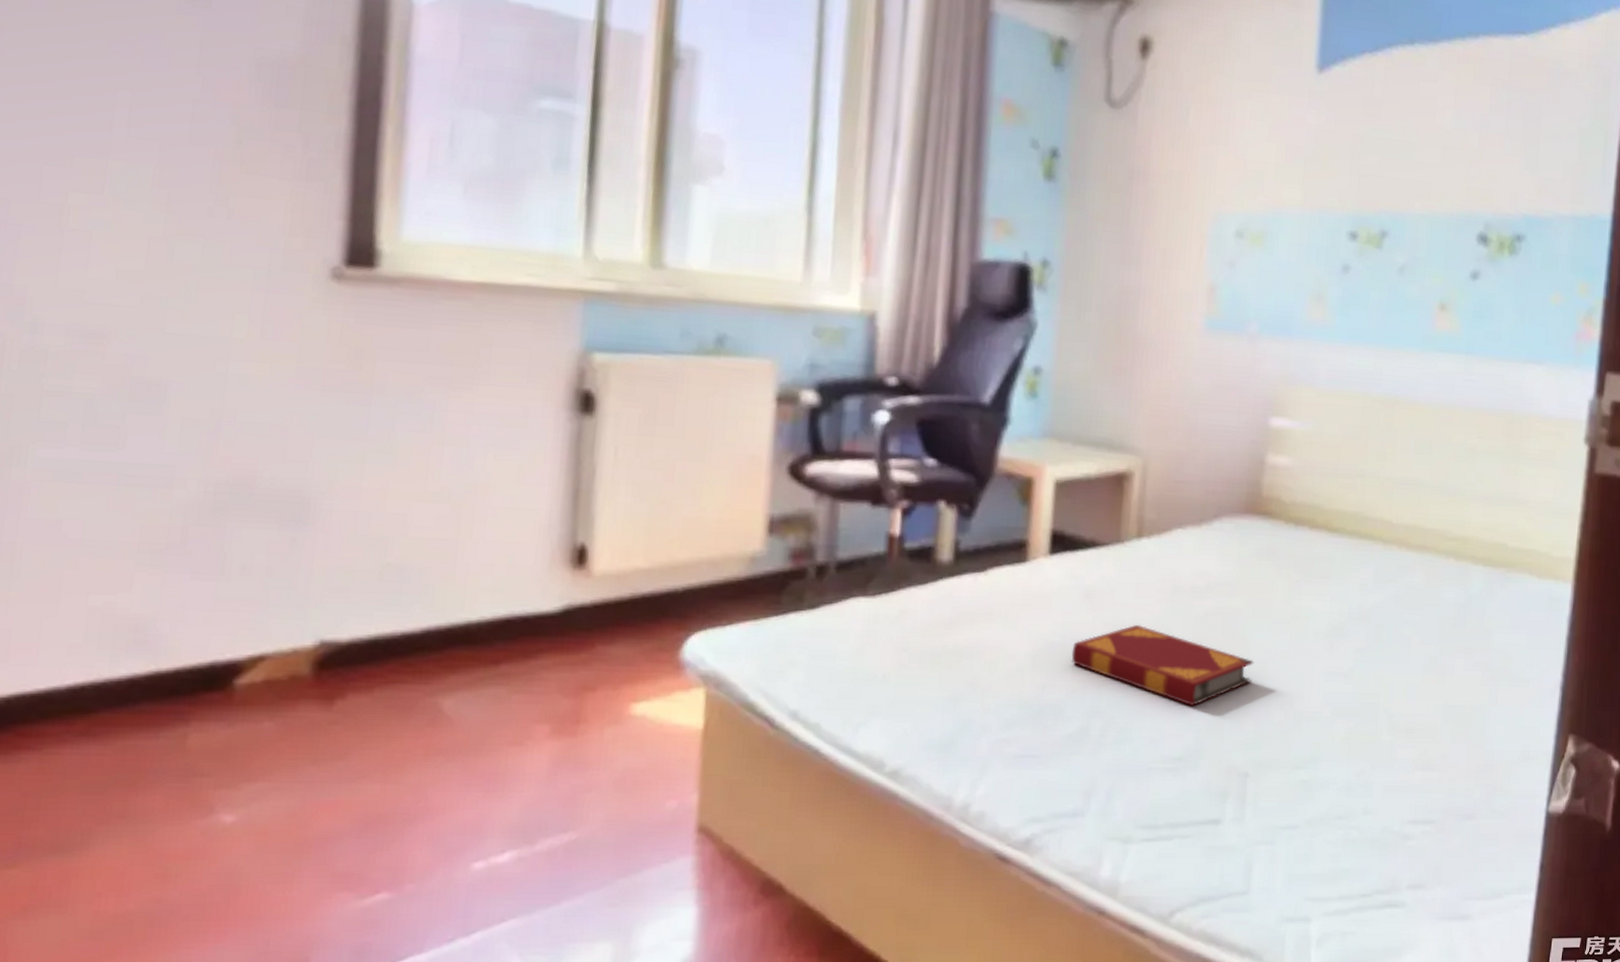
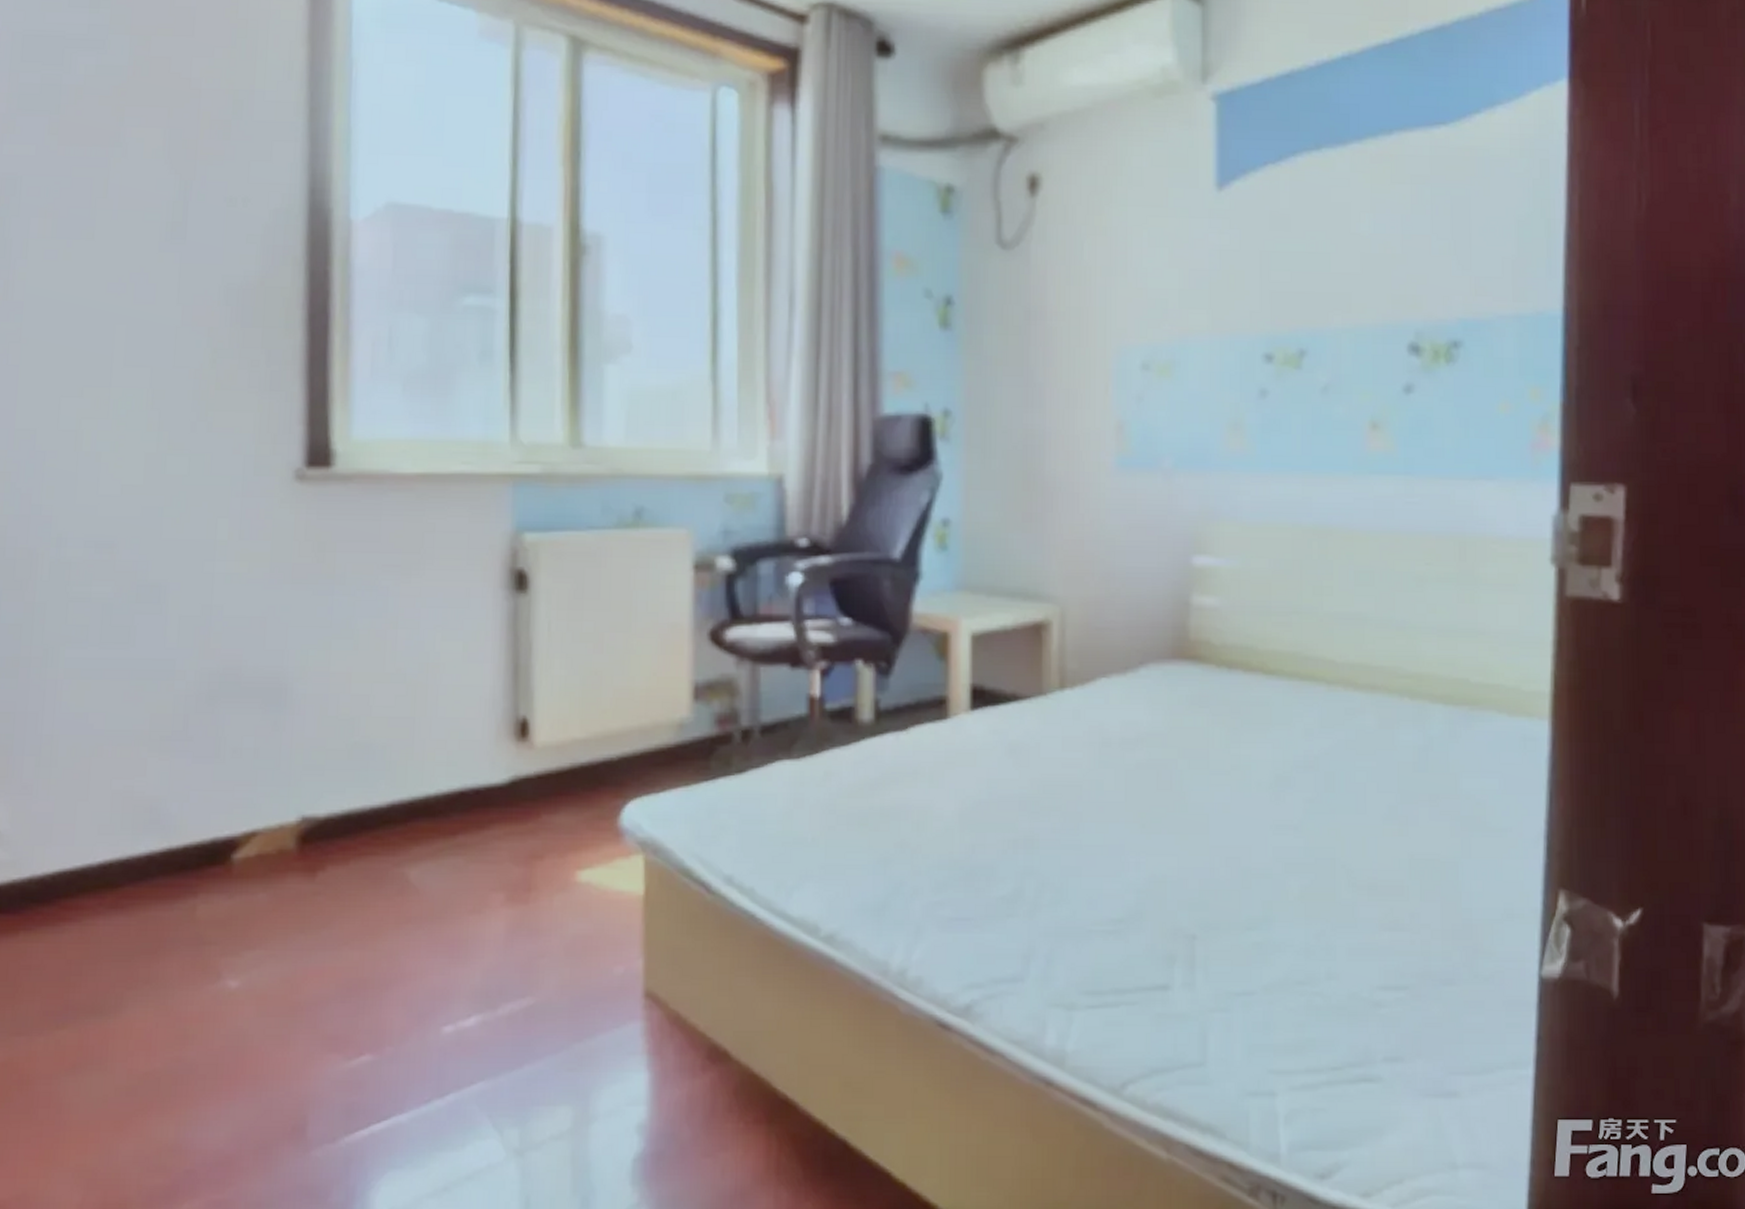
hardback book: present [1071,624,1254,707] -> none [1000,779,1193,865]

